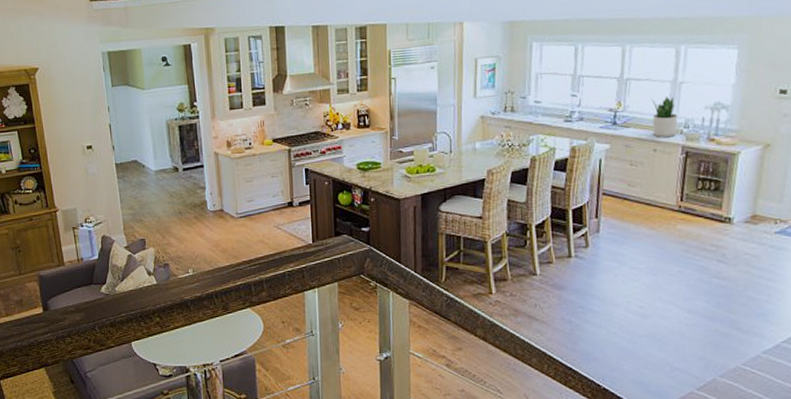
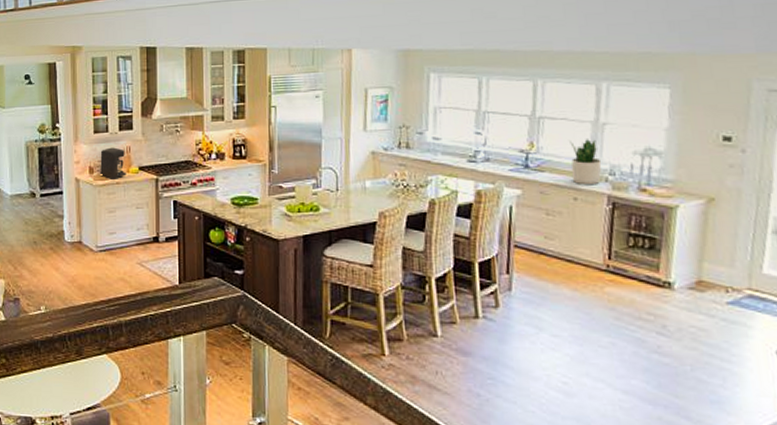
coffee maker: none [236,122,262,152] -> present [100,147,127,179]

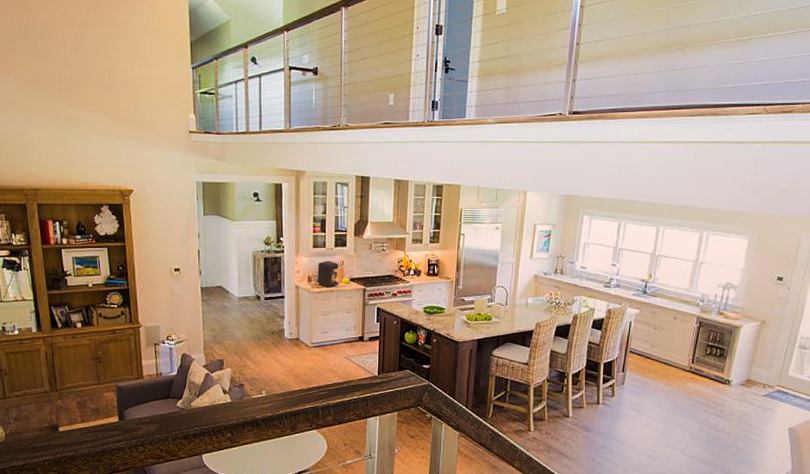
planter: present [570,139,602,185] -> none [675,274,696,309]

